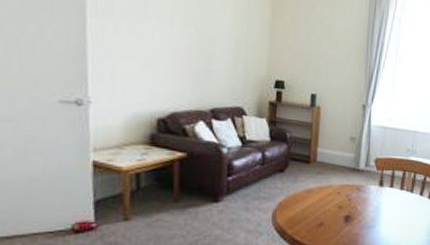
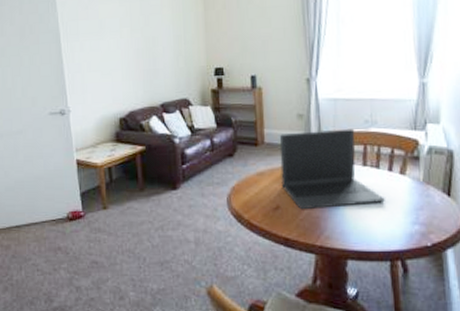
laptop: none [327,154,414,227] -> present [279,128,385,210]

